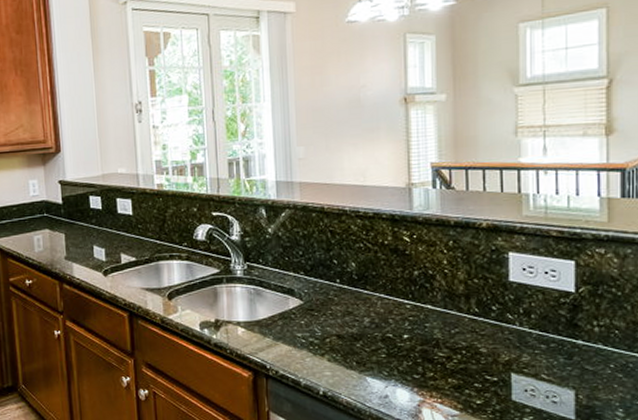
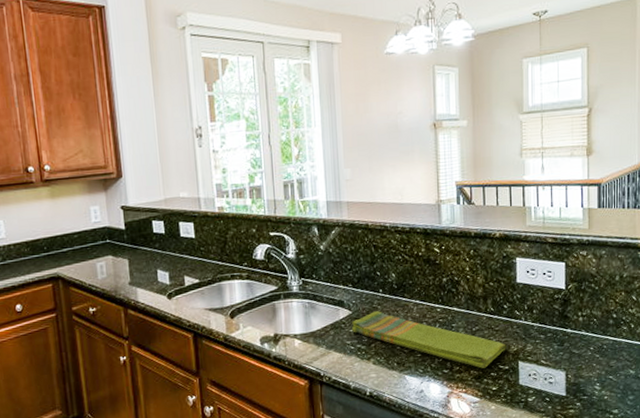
dish towel: none [303,303,495,377] -> present [352,311,507,369]

